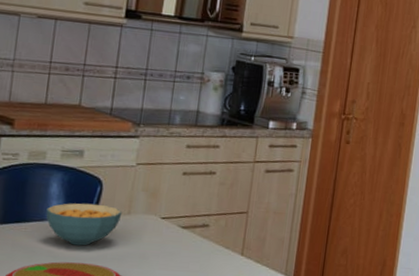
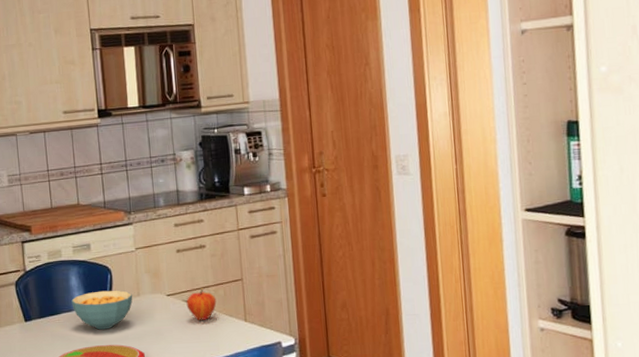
fruit: none [181,216,216,249] -> present [186,288,217,320]

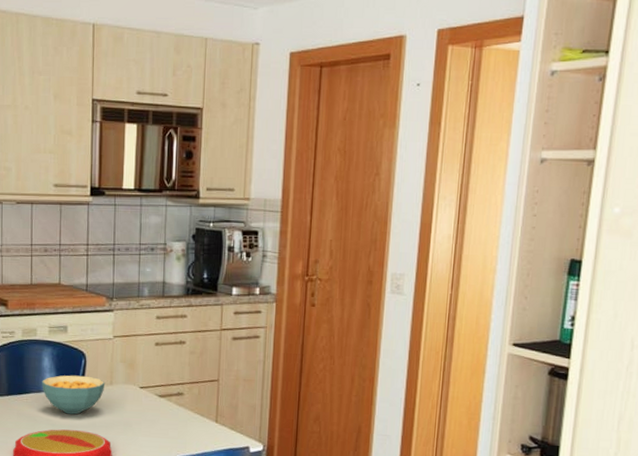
fruit: present [186,288,217,320] -> none [158,384,190,417]

